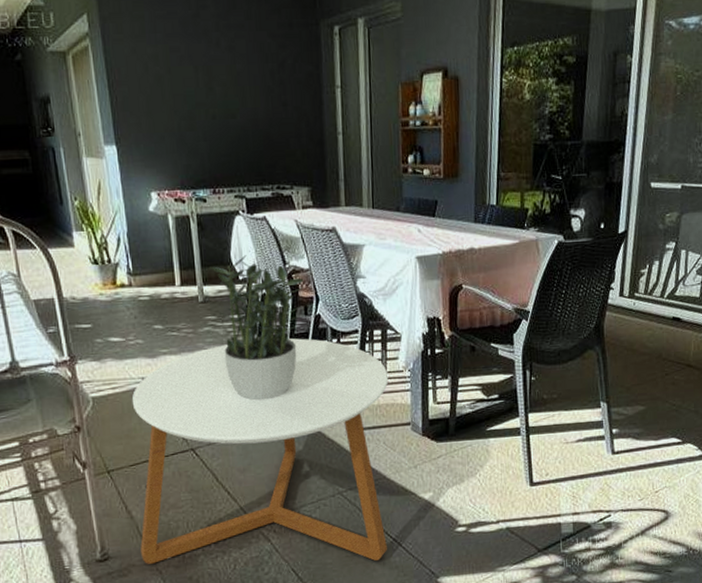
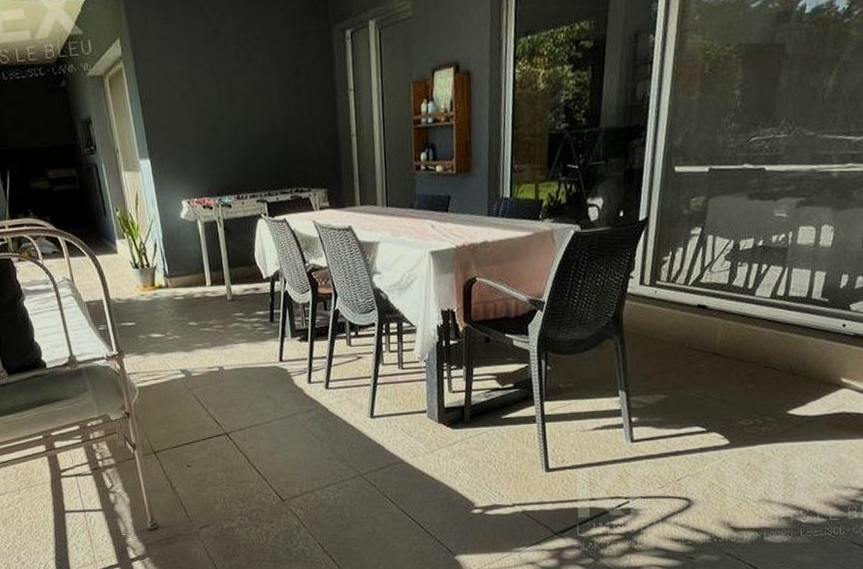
coffee table: present [131,338,389,564] -> none [172,332,406,538]
potted plant: present [210,255,305,401] -> none [236,255,324,390]

